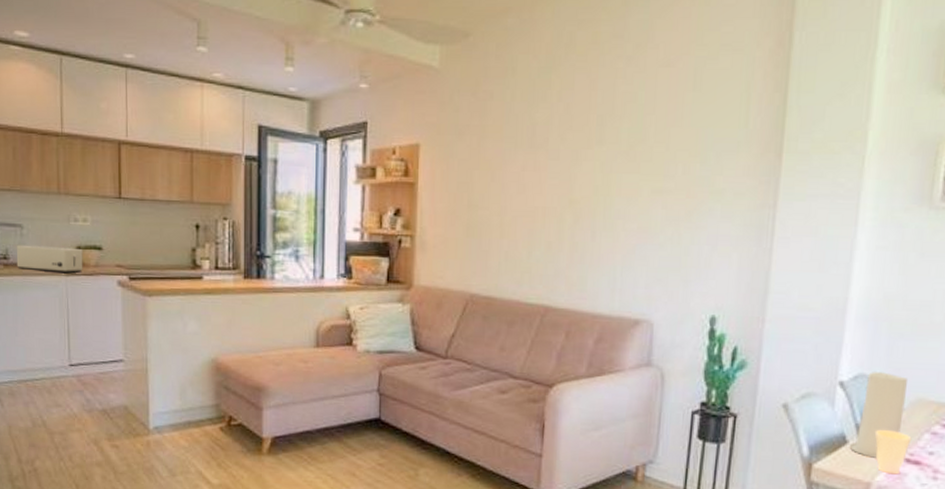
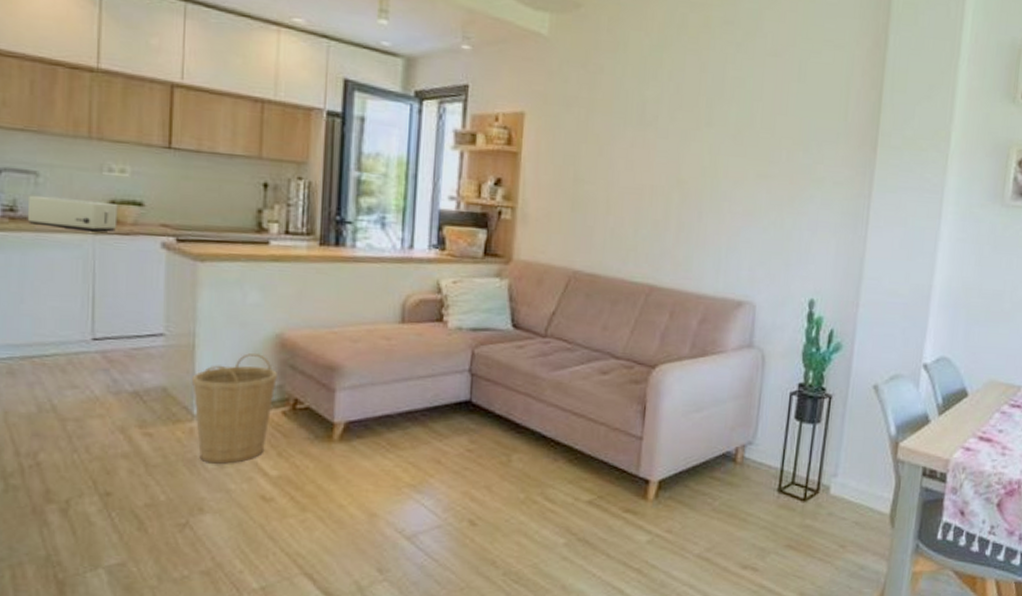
basket: none [146,376,214,474] -> present [191,353,277,465]
candle: present [849,372,907,458] -> none [931,355,981,436]
cup: present [874,429,912,475] -> none [953,409,985,452]

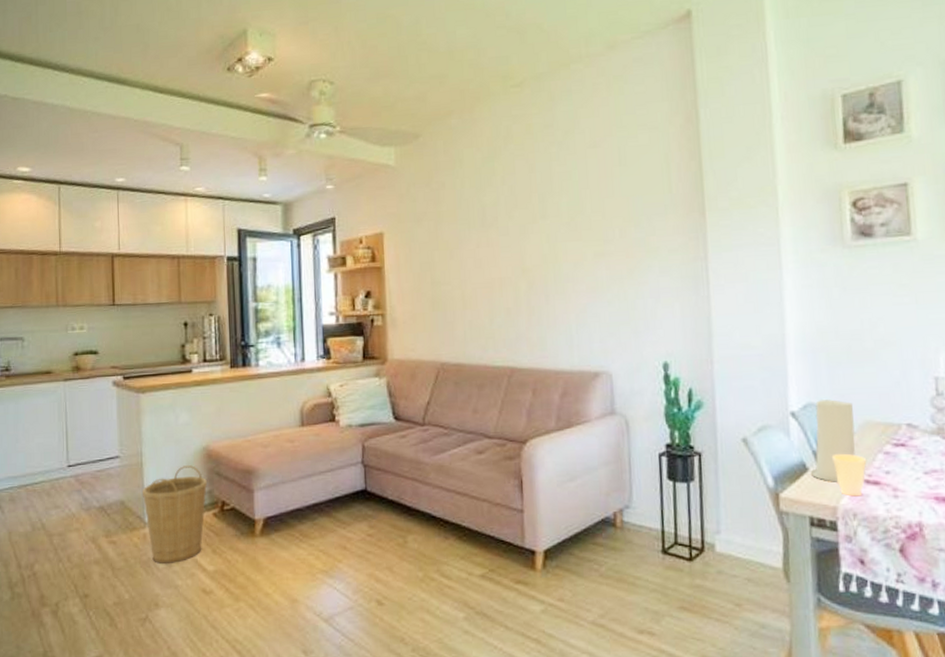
toaster: present [27,195,118,232] -> none [17,354,80,380]
candle: none [931,355,981,436] -> present [810,399,855,482]
cup: none [953,409,985,452] -> present [831,453,867,497]

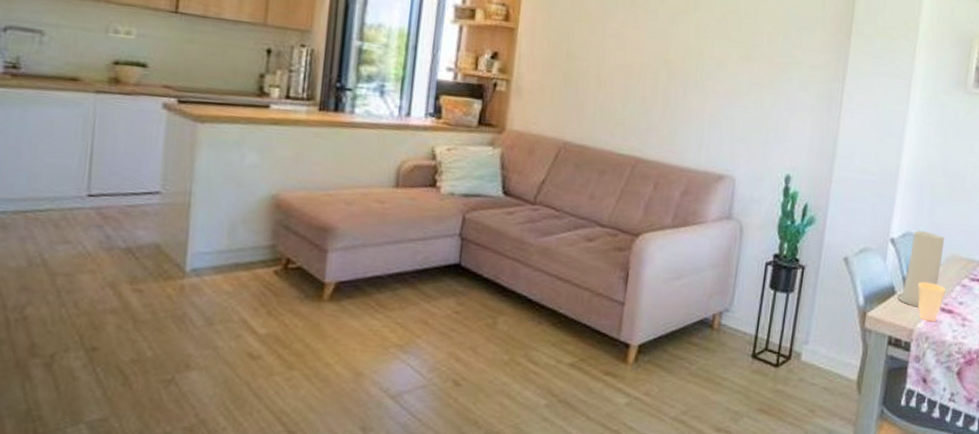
basket: present [142,465,207,565] -> none [184,213,271,322]

